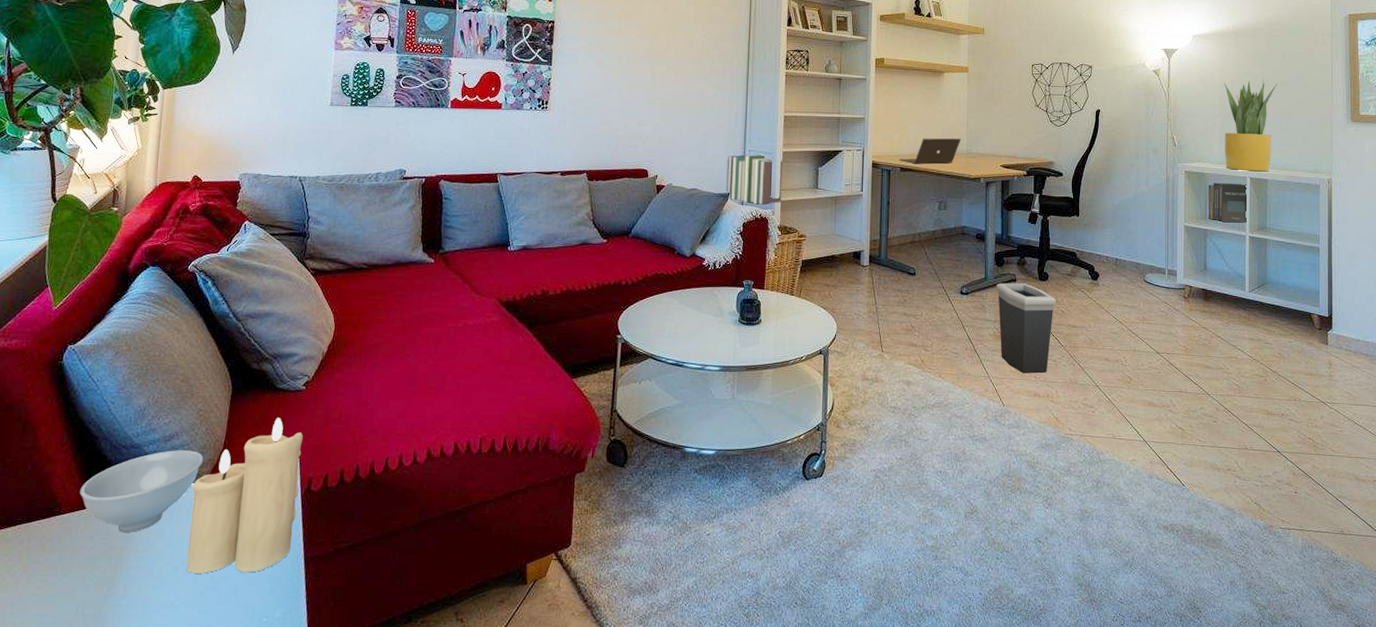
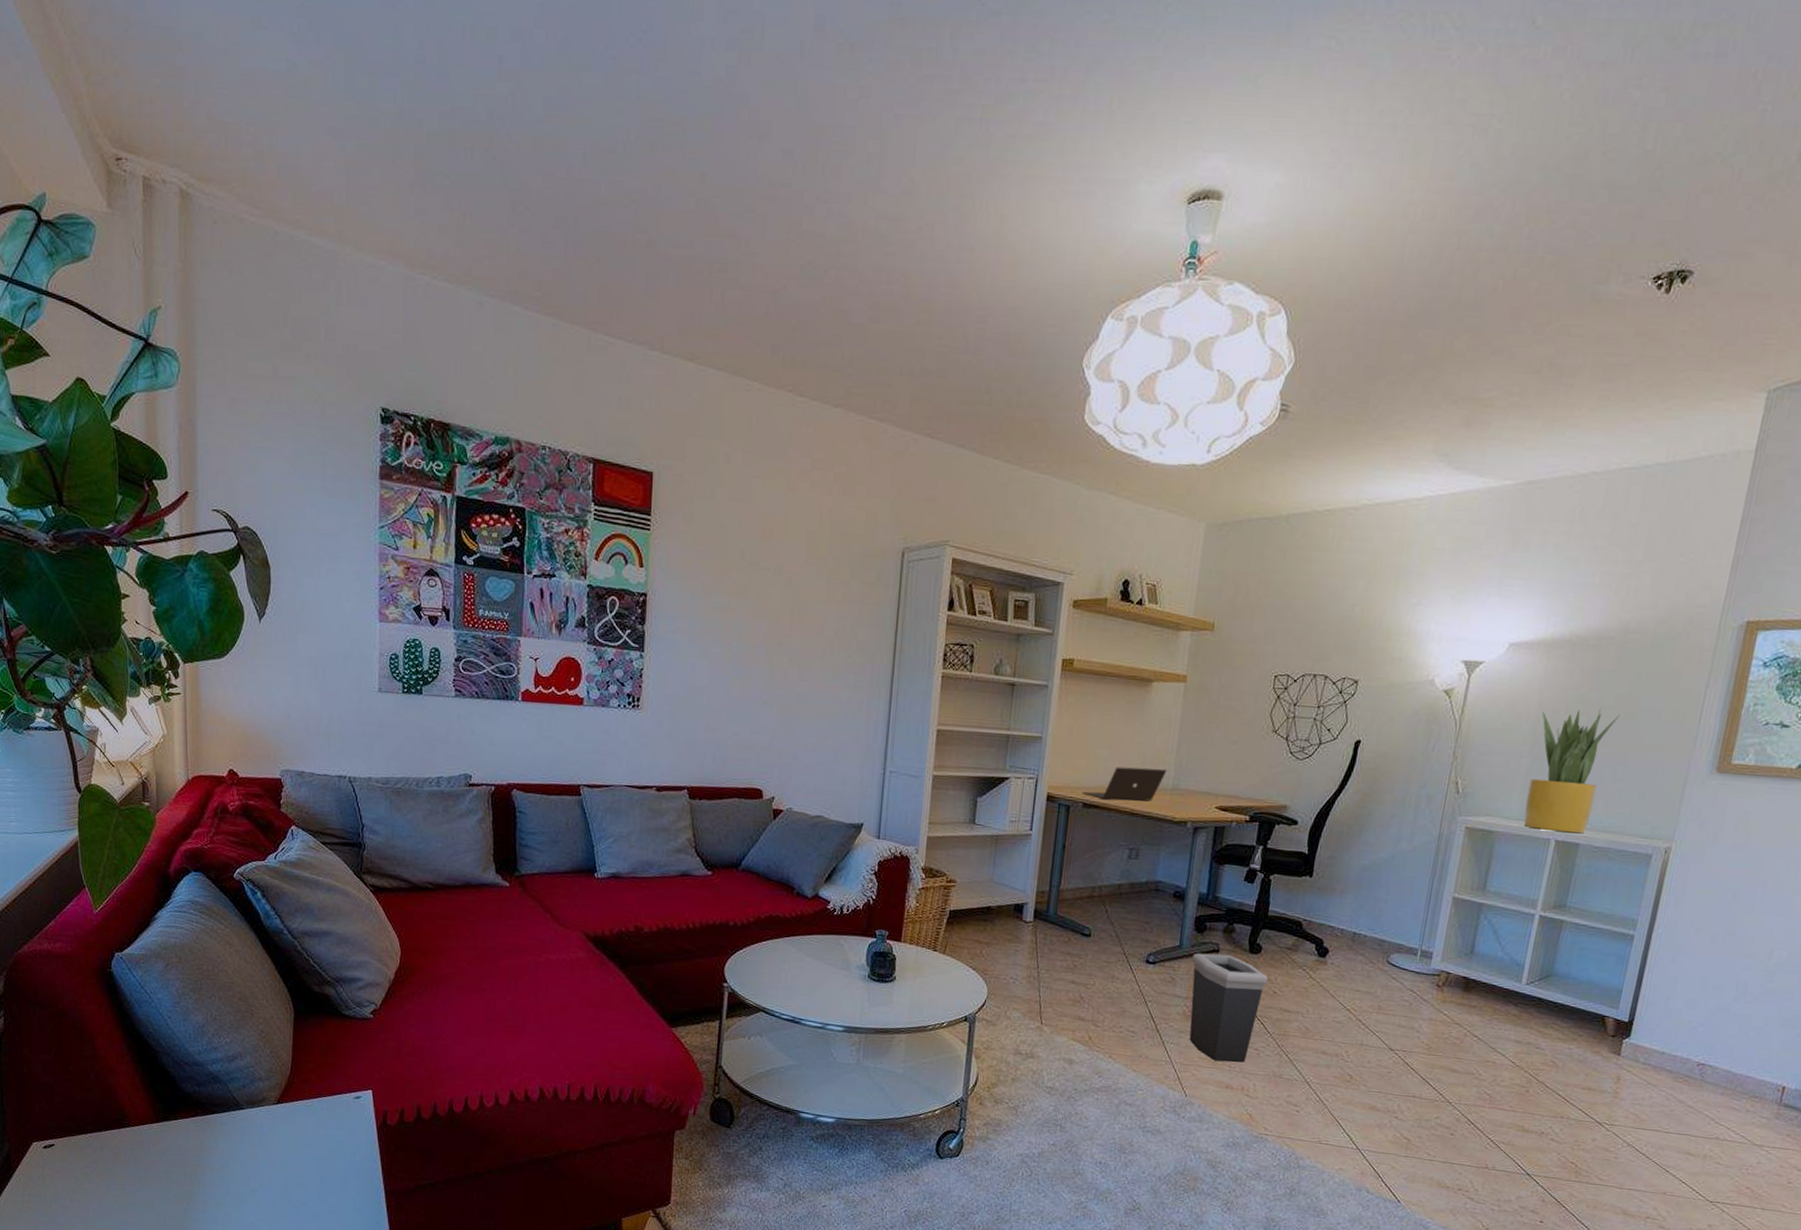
bowl: present [80,450,204,532] -> none [147,1071,271,1150]
candle: present [185,418,304,574] -> none [262,1046,375,1201]
books: present [727,154,783,205] -> none [860,776,933,840]
books: present [1208,182,1248,223] -> none [1487,843,1550,899]

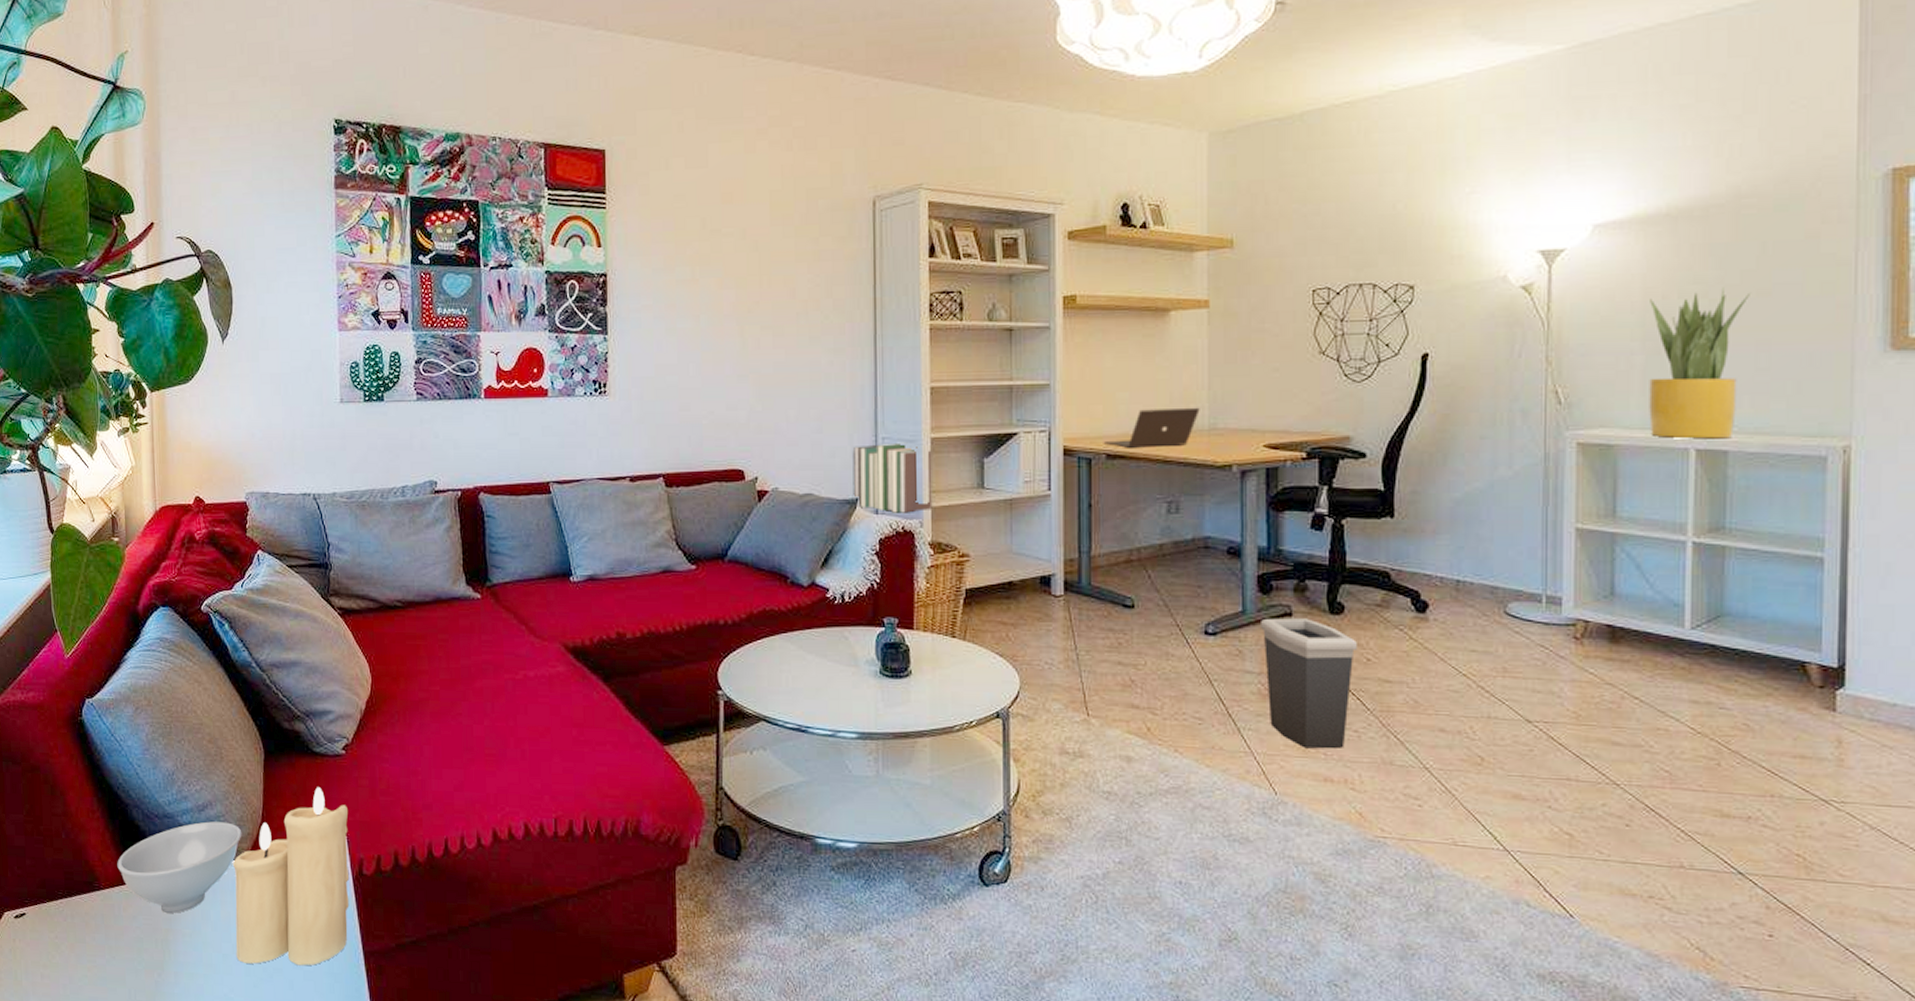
bowl: none [147,1071,271,1150] -> present [117,821,242,913]
candle: none [262,1046,375,1201] -> present [233,787,350,966]
books: none [860,776,933,840] -> present [854,442,933,513]

